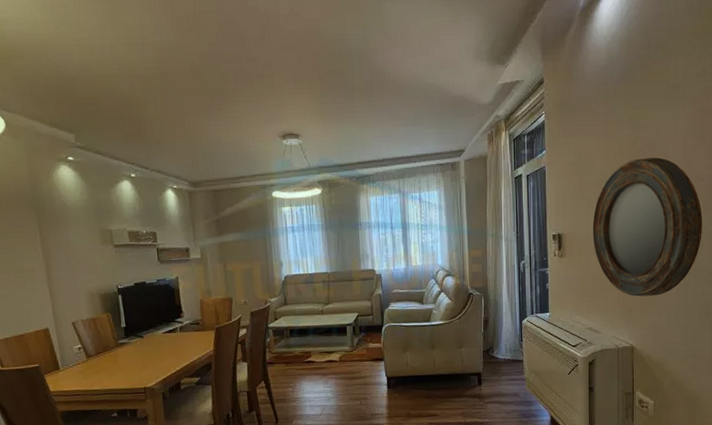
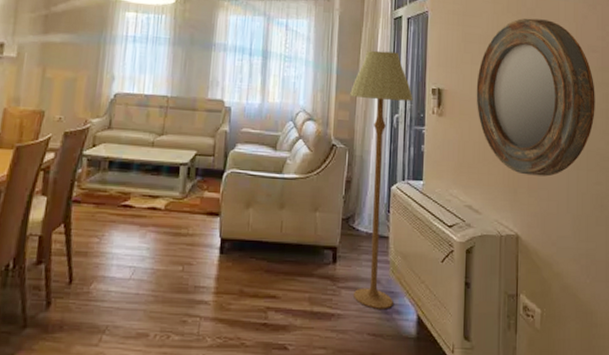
floor lamp: none [481,207,536,415] -> present [350,50,413,309]

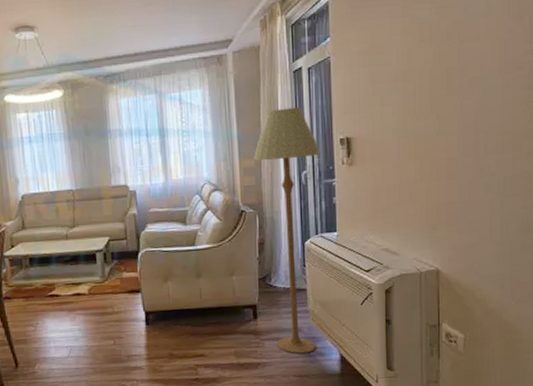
home mirror: present [476,18,595,177] -> none [388,42,522,211]

